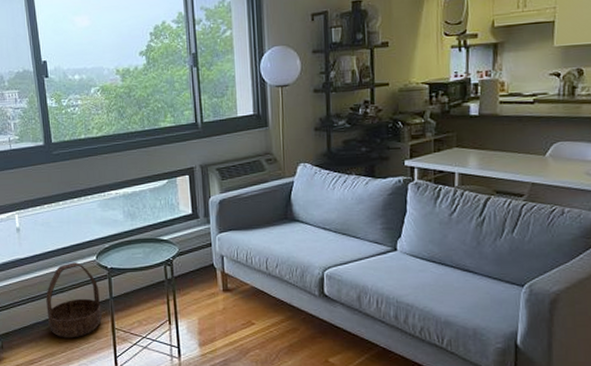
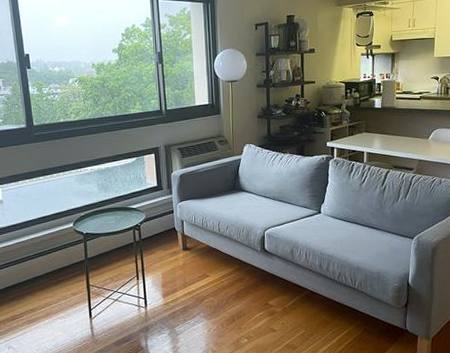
basket: present [46,262,102,338] -> none [27,229,78,296]

